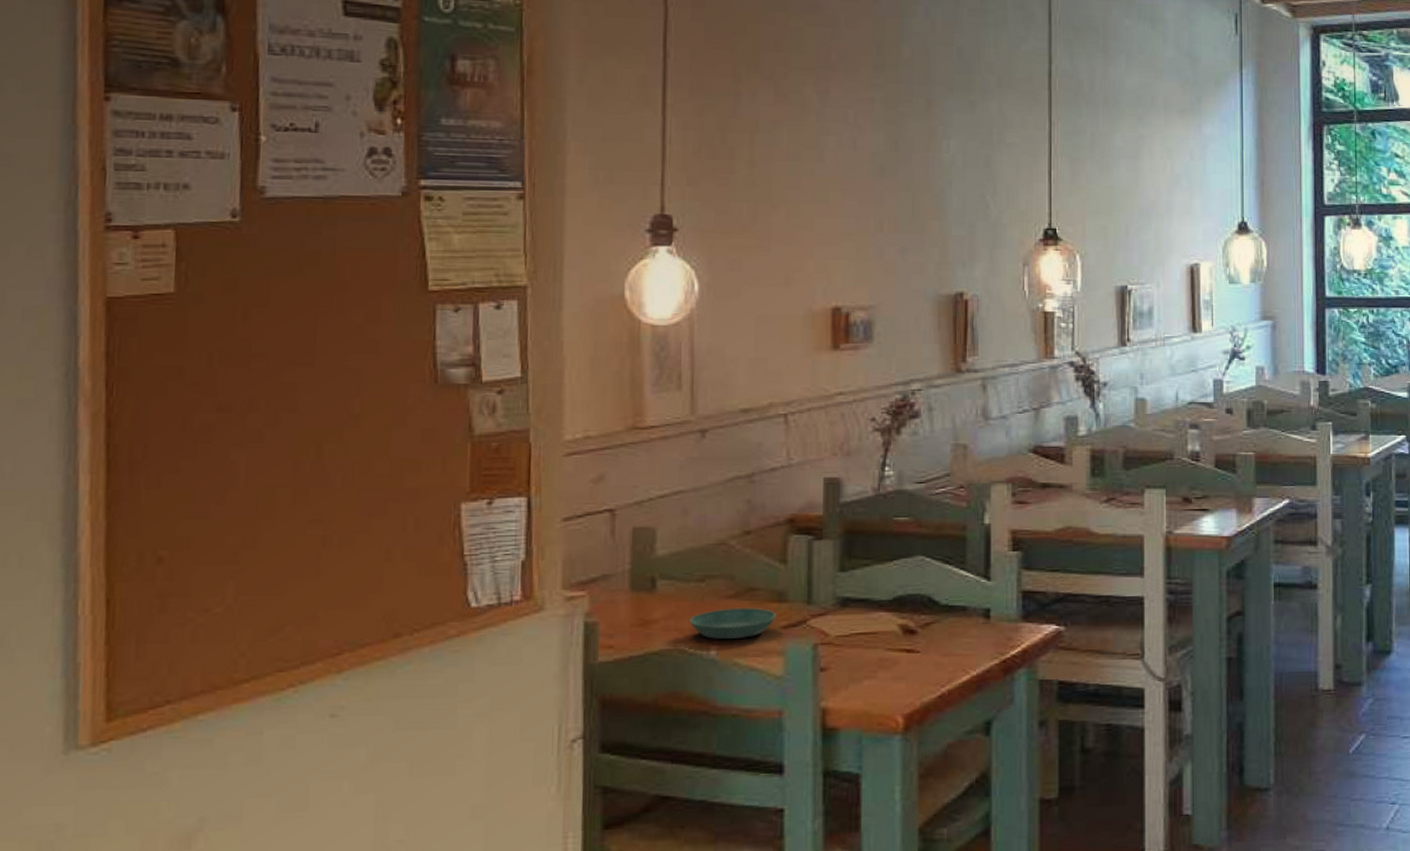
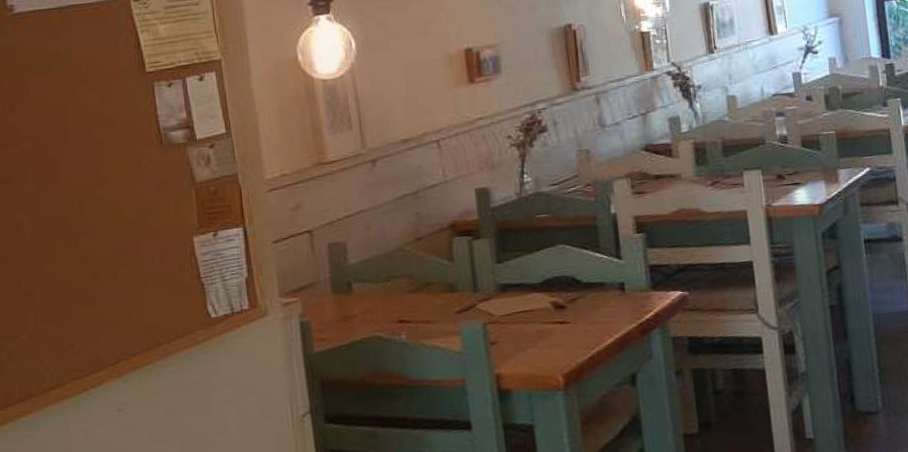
saucer: present [689,607,776,640] -> none [381,298,450,327]

